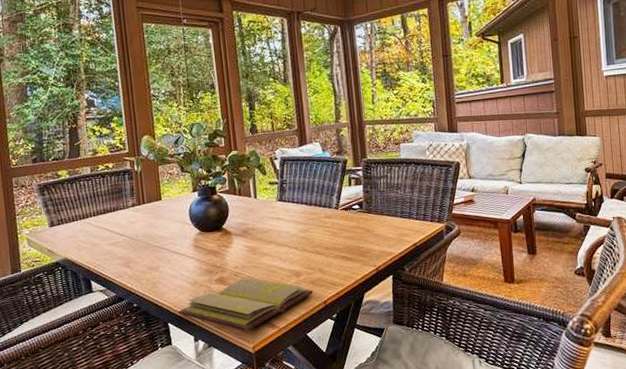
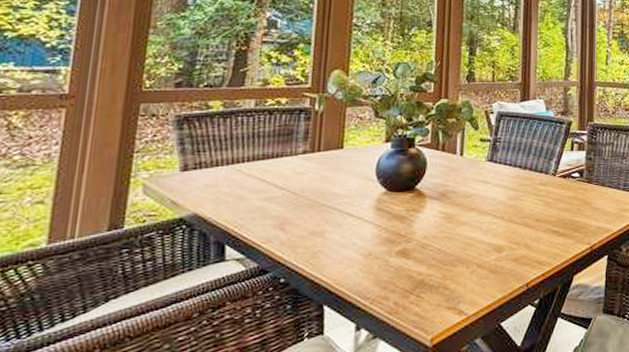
diary: present [178,277,314,331] -> none [340,250,515,319]

